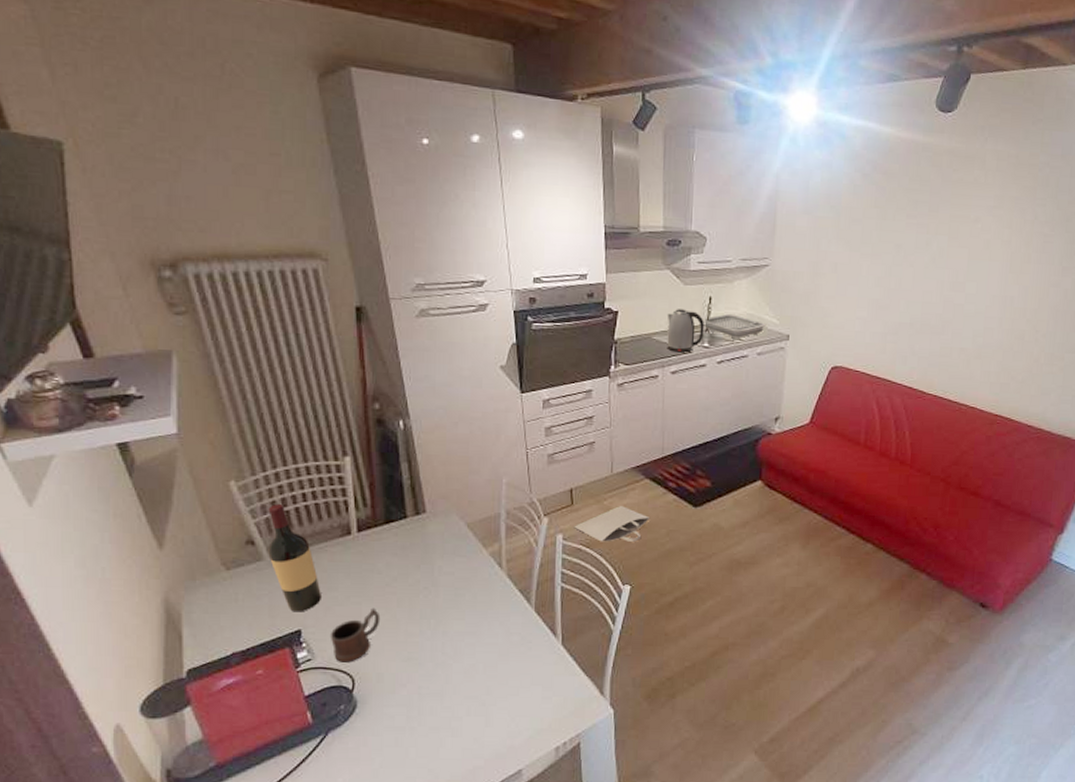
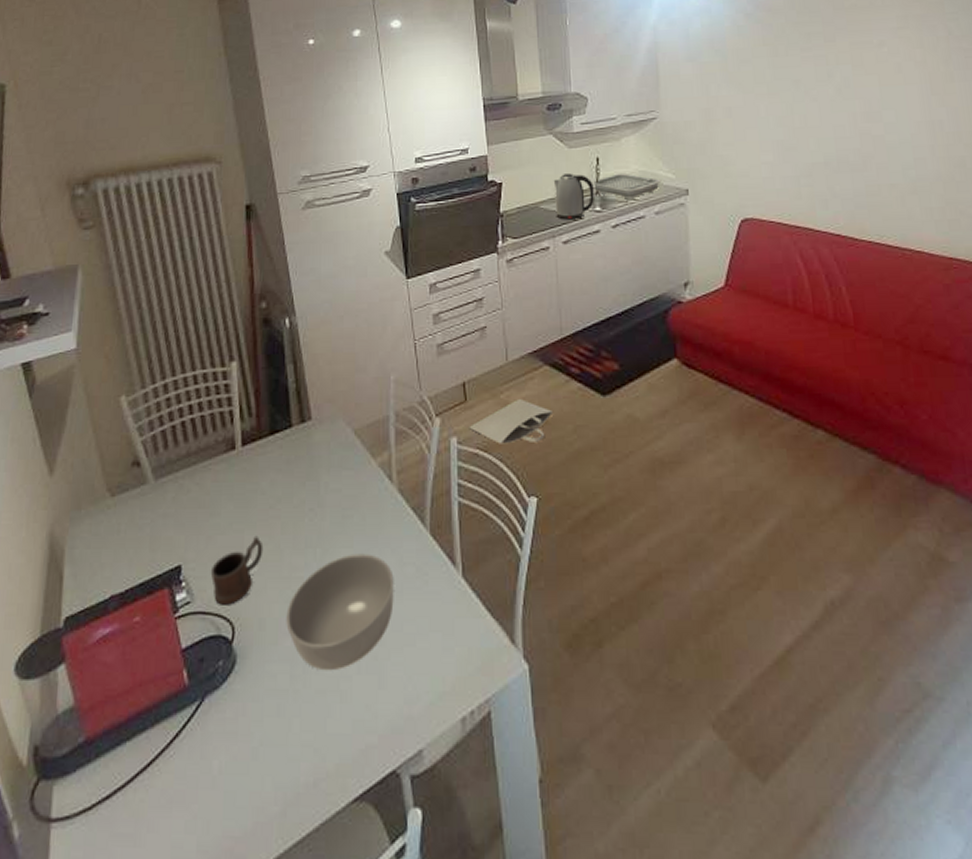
wine bottle: present [268,504,321,612] -> none [153,419,203,544]
bowl: none [403,625,501,714] -> present [286,554,394,671]

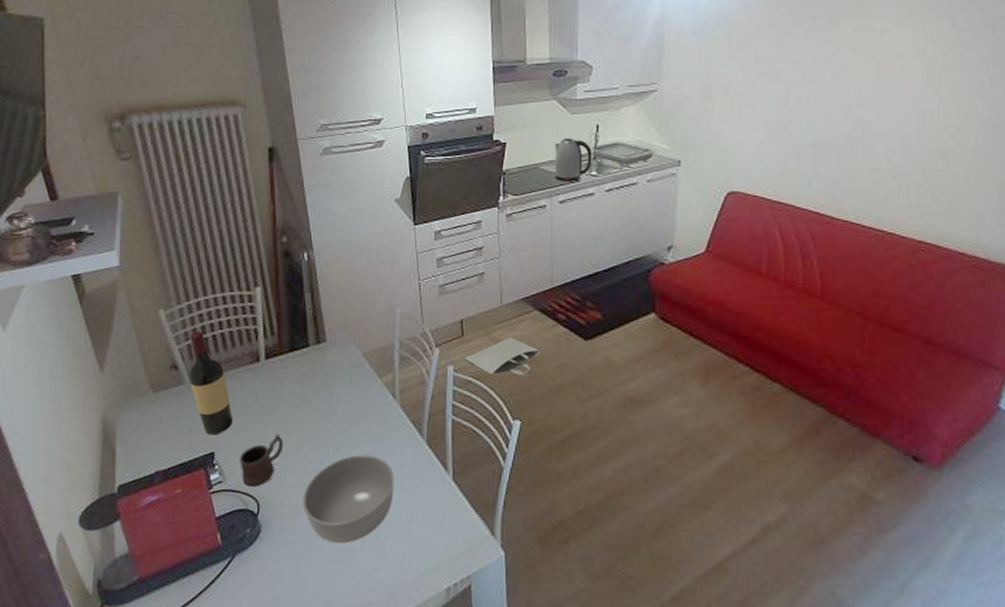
wine bottle: none [153,419,203,544] -> present [189,332,233,435]

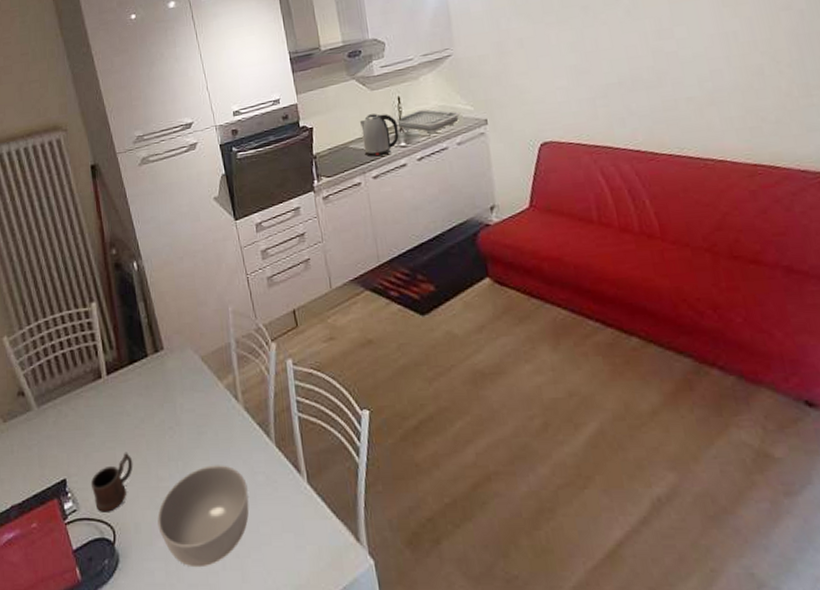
wine bottle: present [189,332,233,435] -> none [34,355,81,461]
tote bag: present [464,337,540,375] -> none [302,321,378,364]

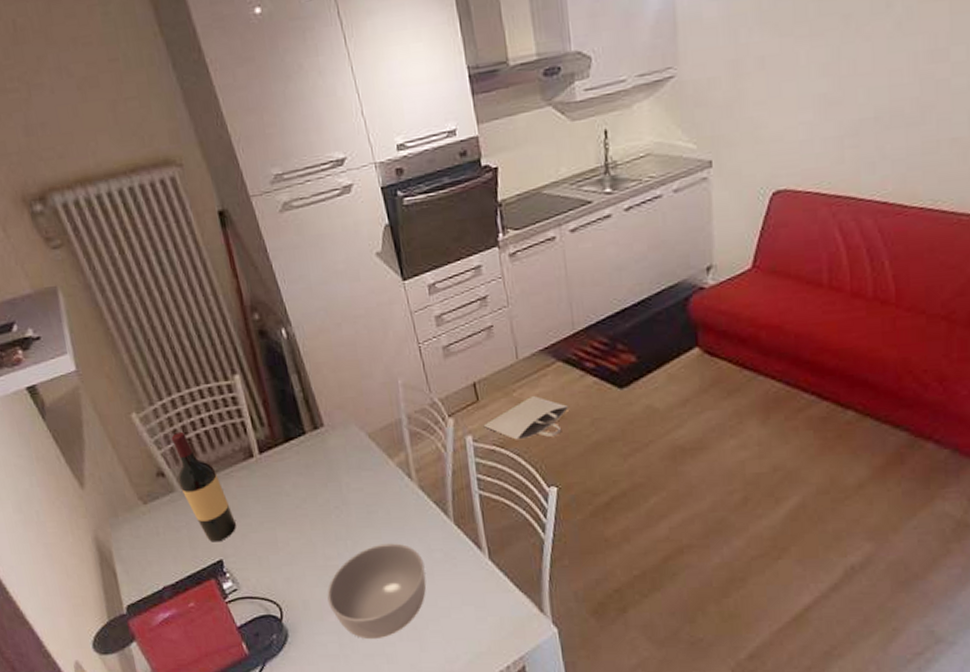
wine bottle: none [34,355,81,461] -> present [171,432,236,542]
mug: present [90,452,133,512] -> none [250,532,297,591]
tote bag: none [302,321,378,364] -> present [483,395,570,440]
kettle: present [359,113,399,157] -> none [555,151,604,206]
dish rack: present [394,109,461,135] -> none [598,146,681,179]

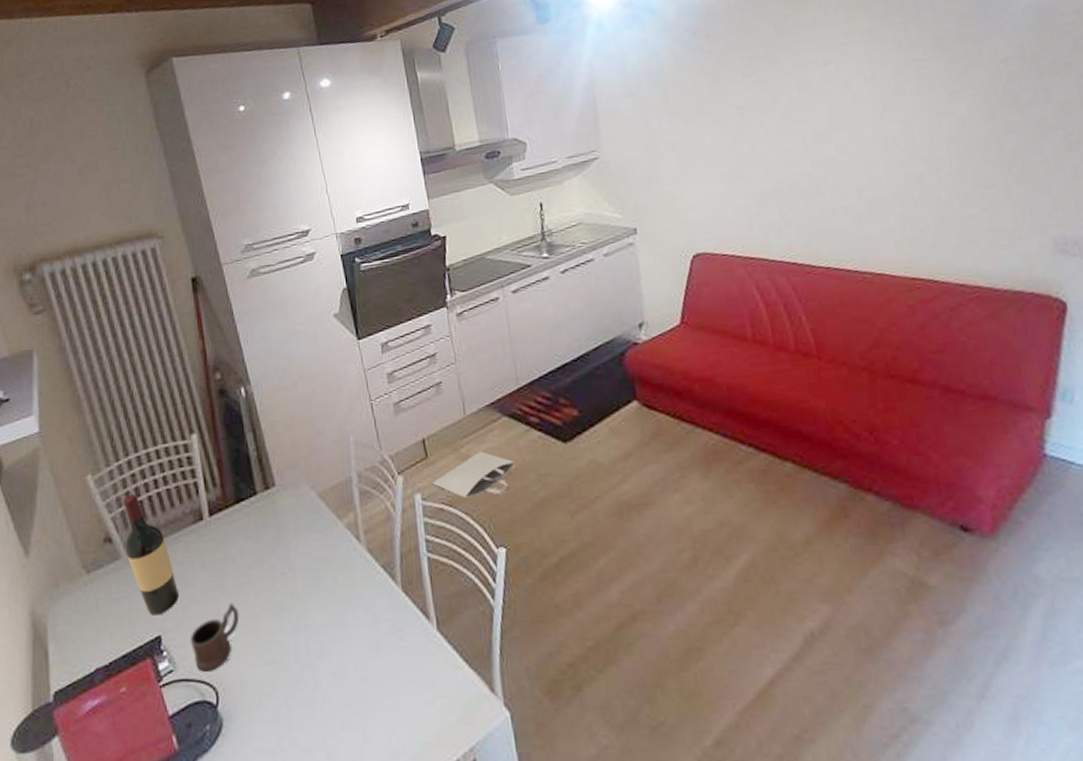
mug: none [250,532,297,591] -> present [189,602,240,672]
bowl: present [327,543,427,640] -> none [267,613,372,729]

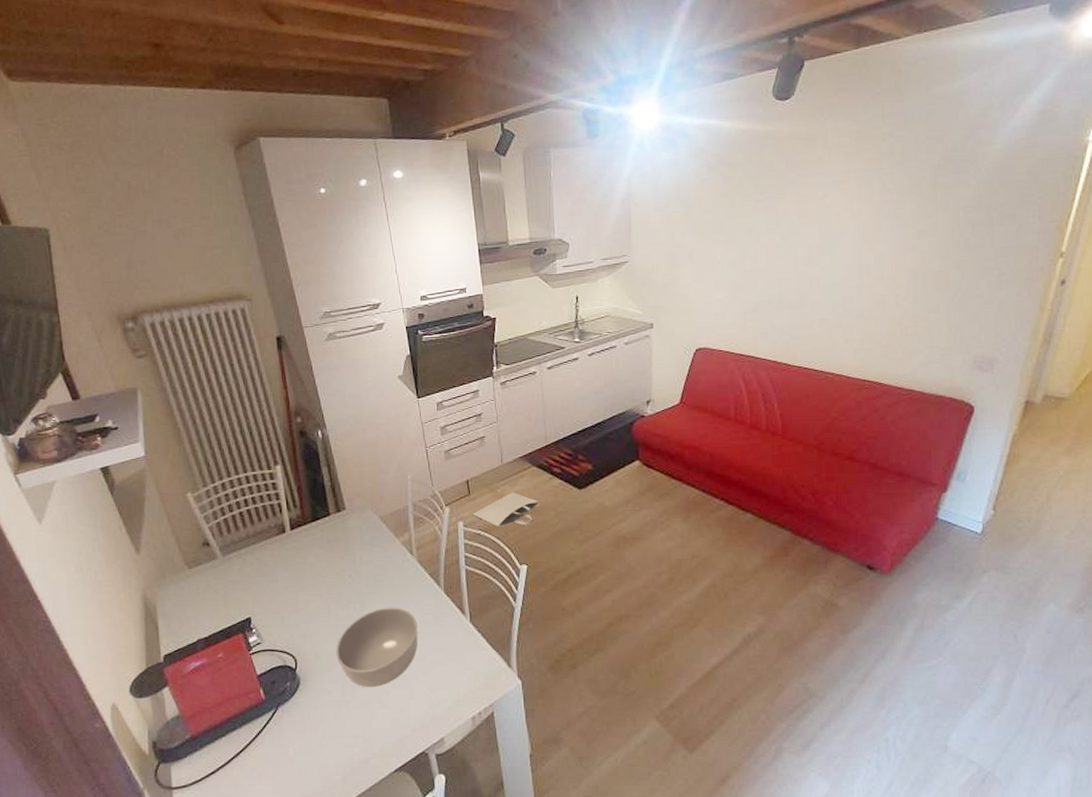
wine bottle: present [123,495,179,616] -> none [218,510,265,602]
mug: present [189,602,240,672] -> none [274,595,315,645]
bowl: none [267,613,372,729] -> present [336,607,418,688]

